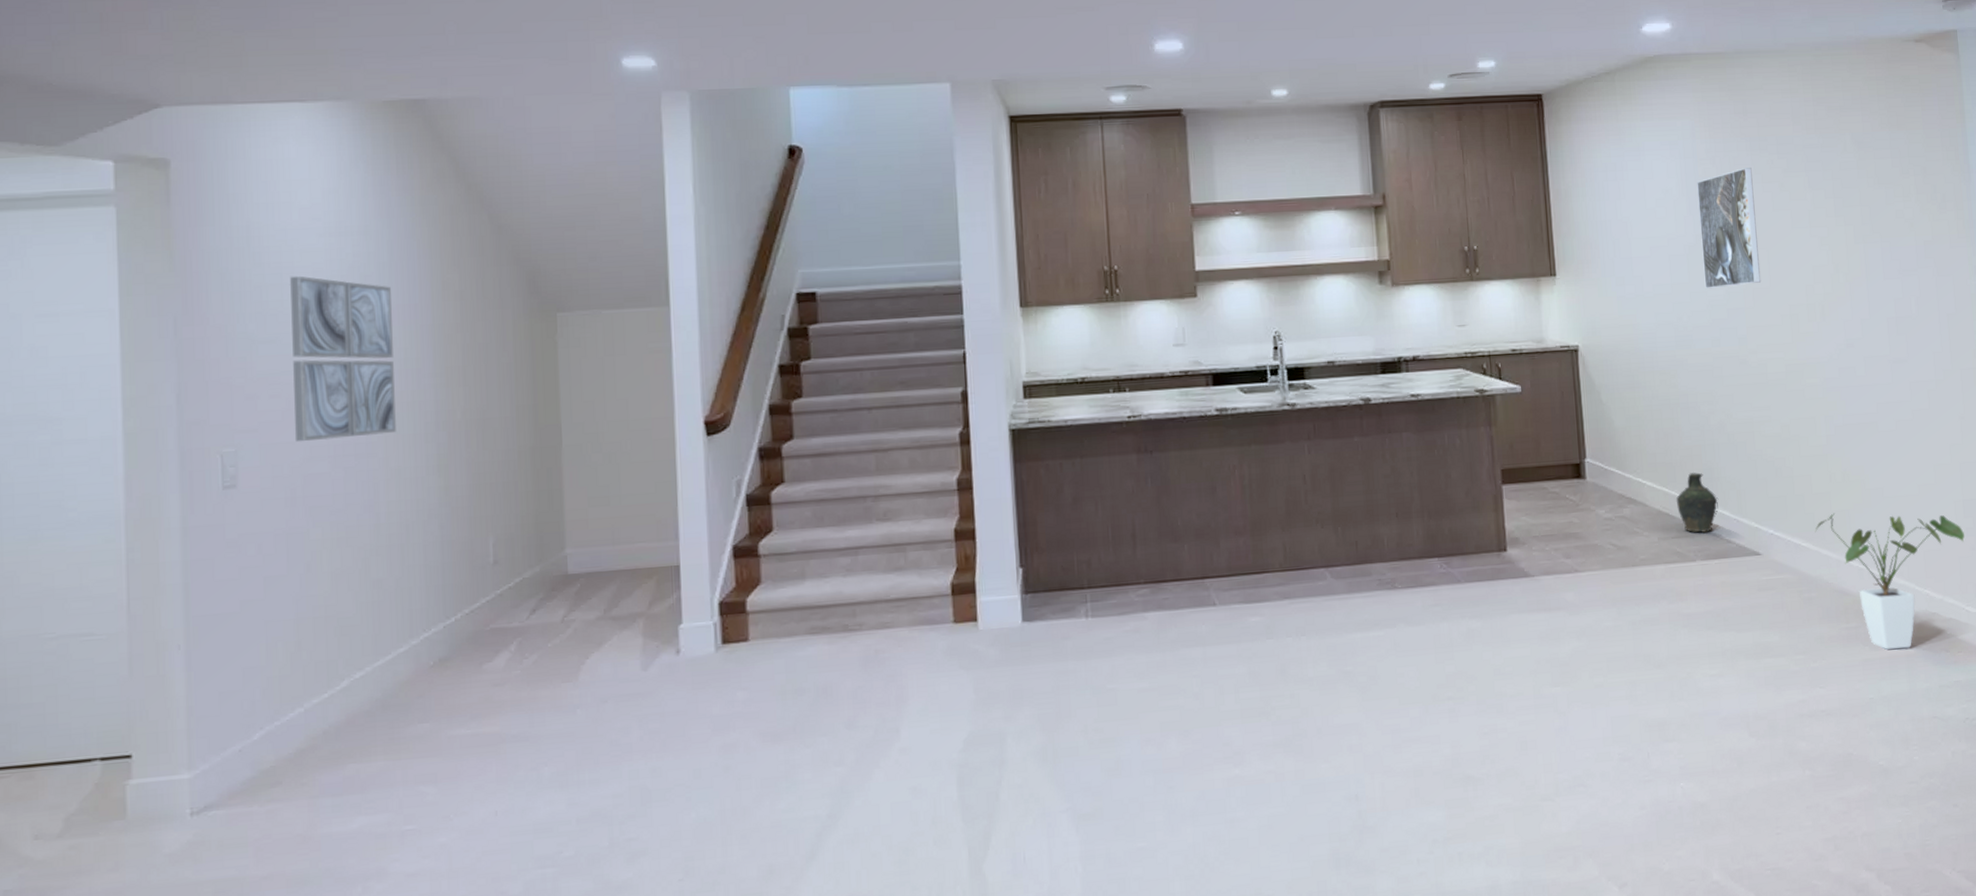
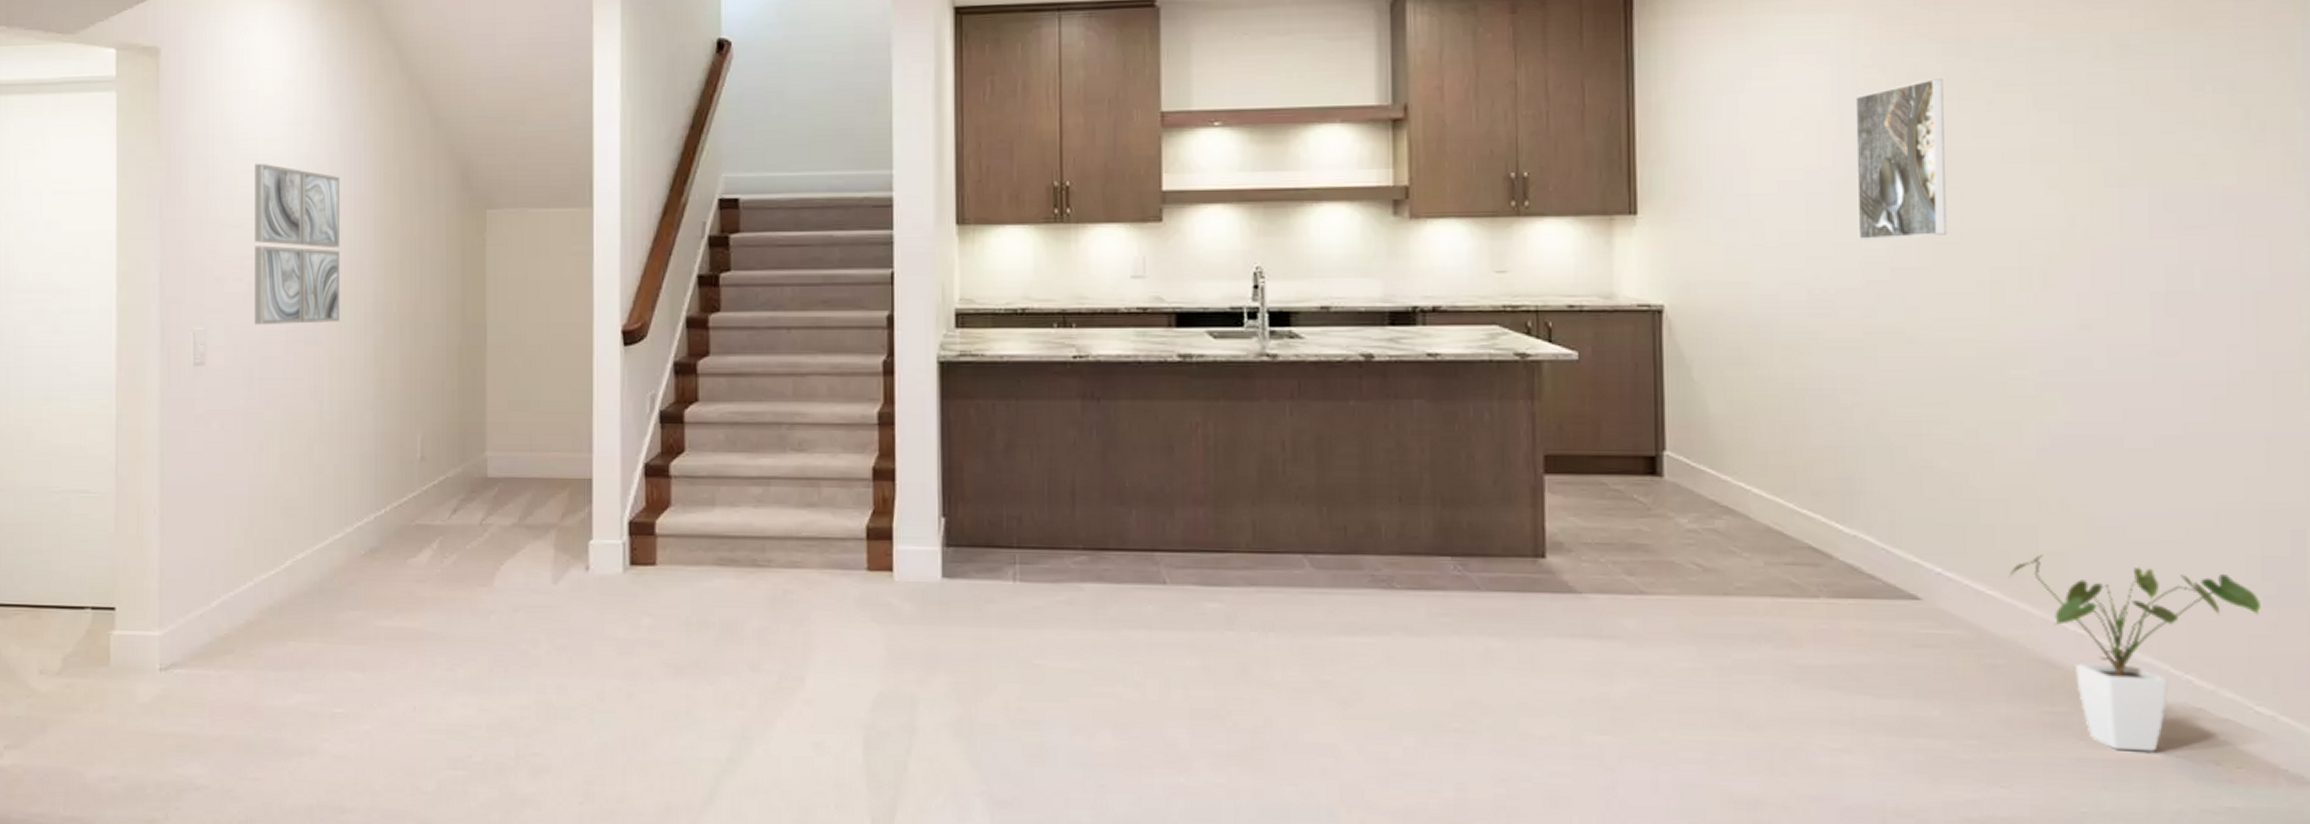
ceramic jug: present [1675,472,1719,534] -> none [1794,482,1860,563]

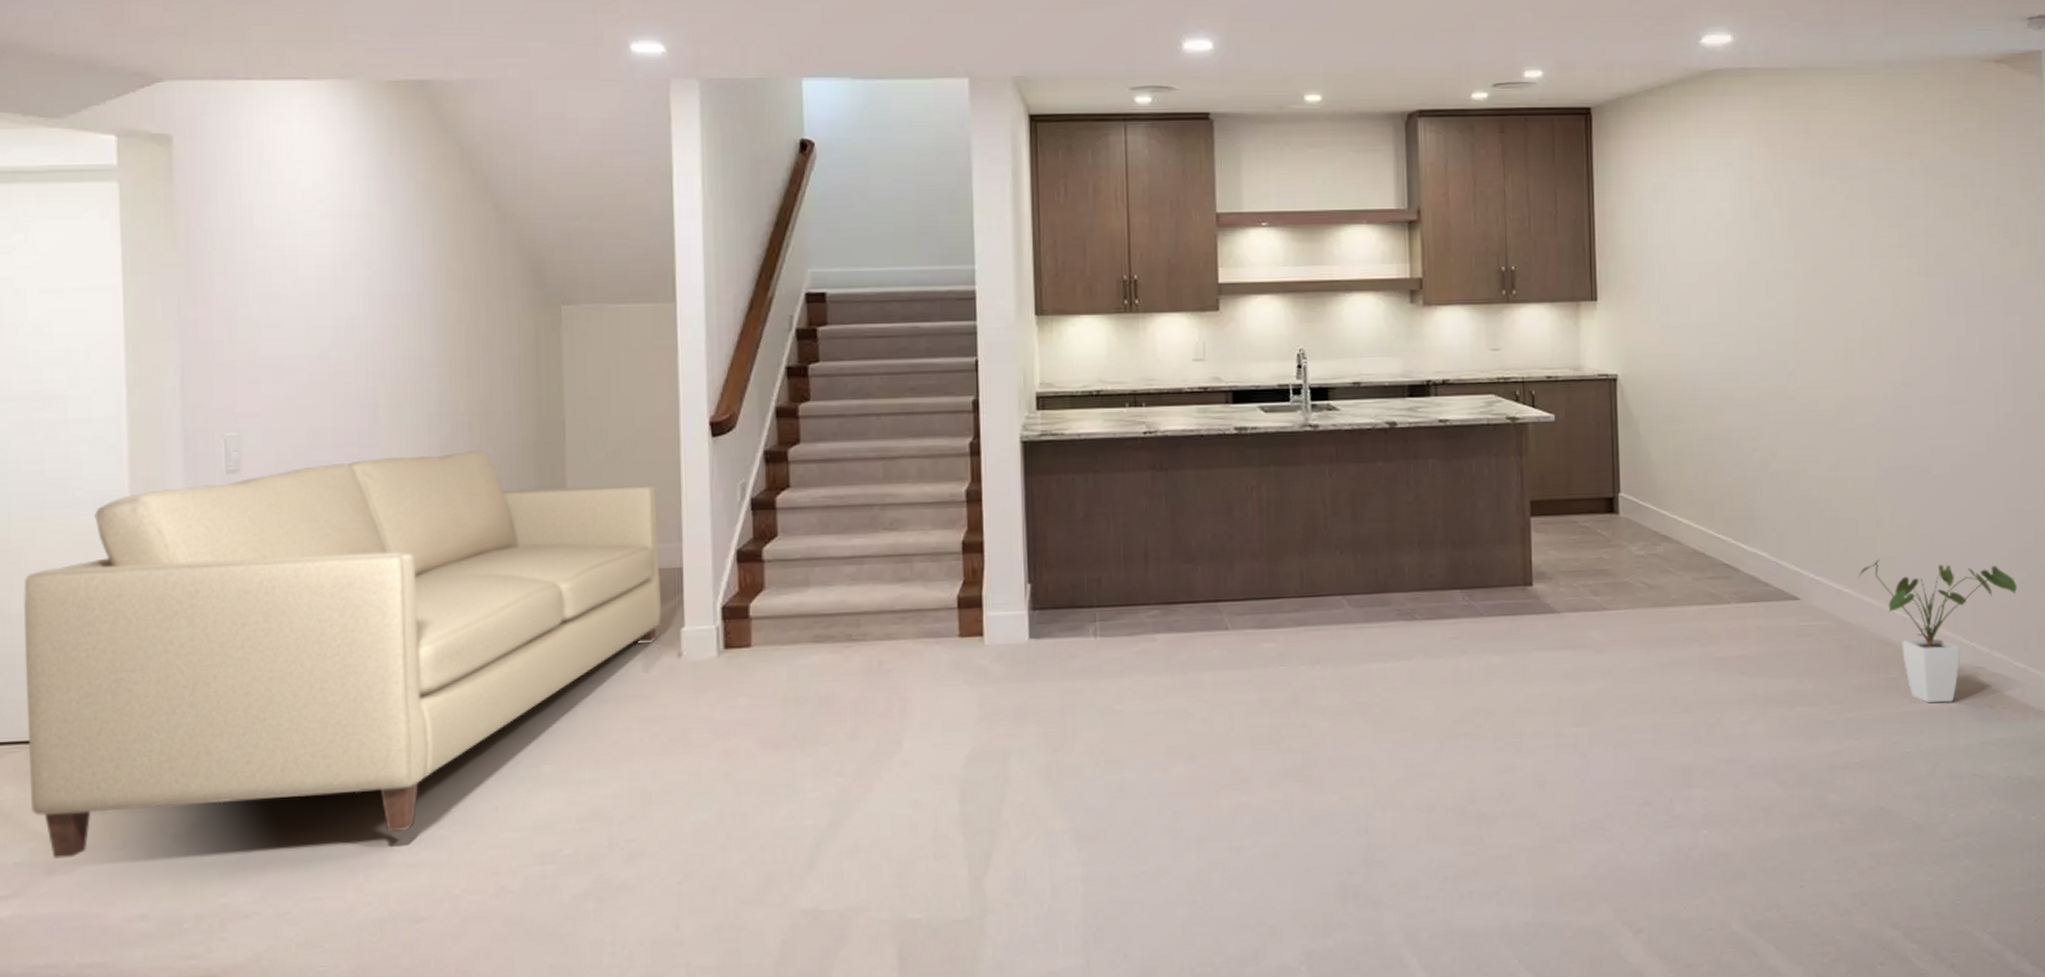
sofa: none [30,352,572,723] -> present [23,451,662,859]
wall art: present [254,163,340,325] -> none [292,259,399,429]
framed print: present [1855,79,1948,241] -> none [1752,192,1816,320]

